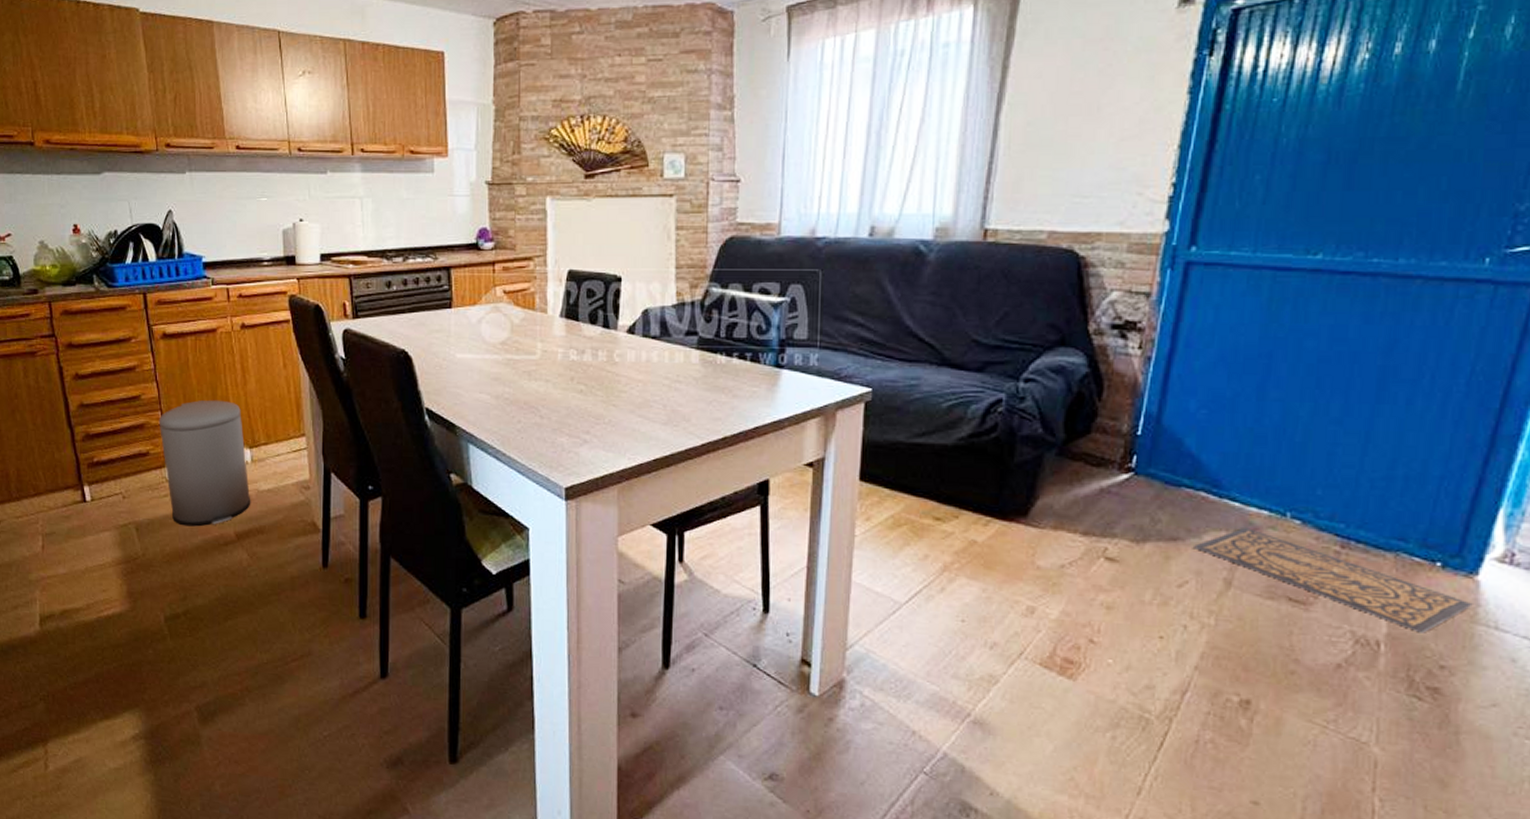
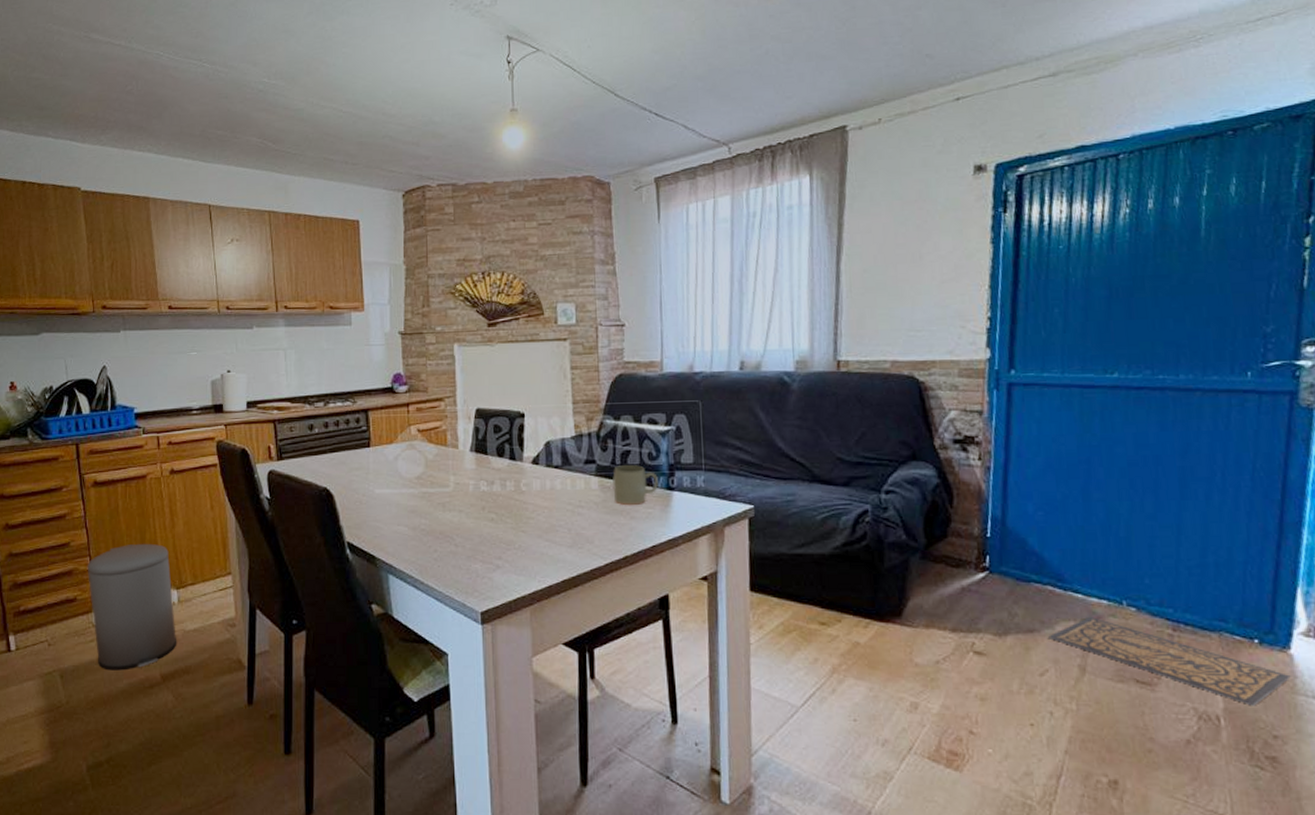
mug: none [715,339,766,383] -> present [612,465,658,506]

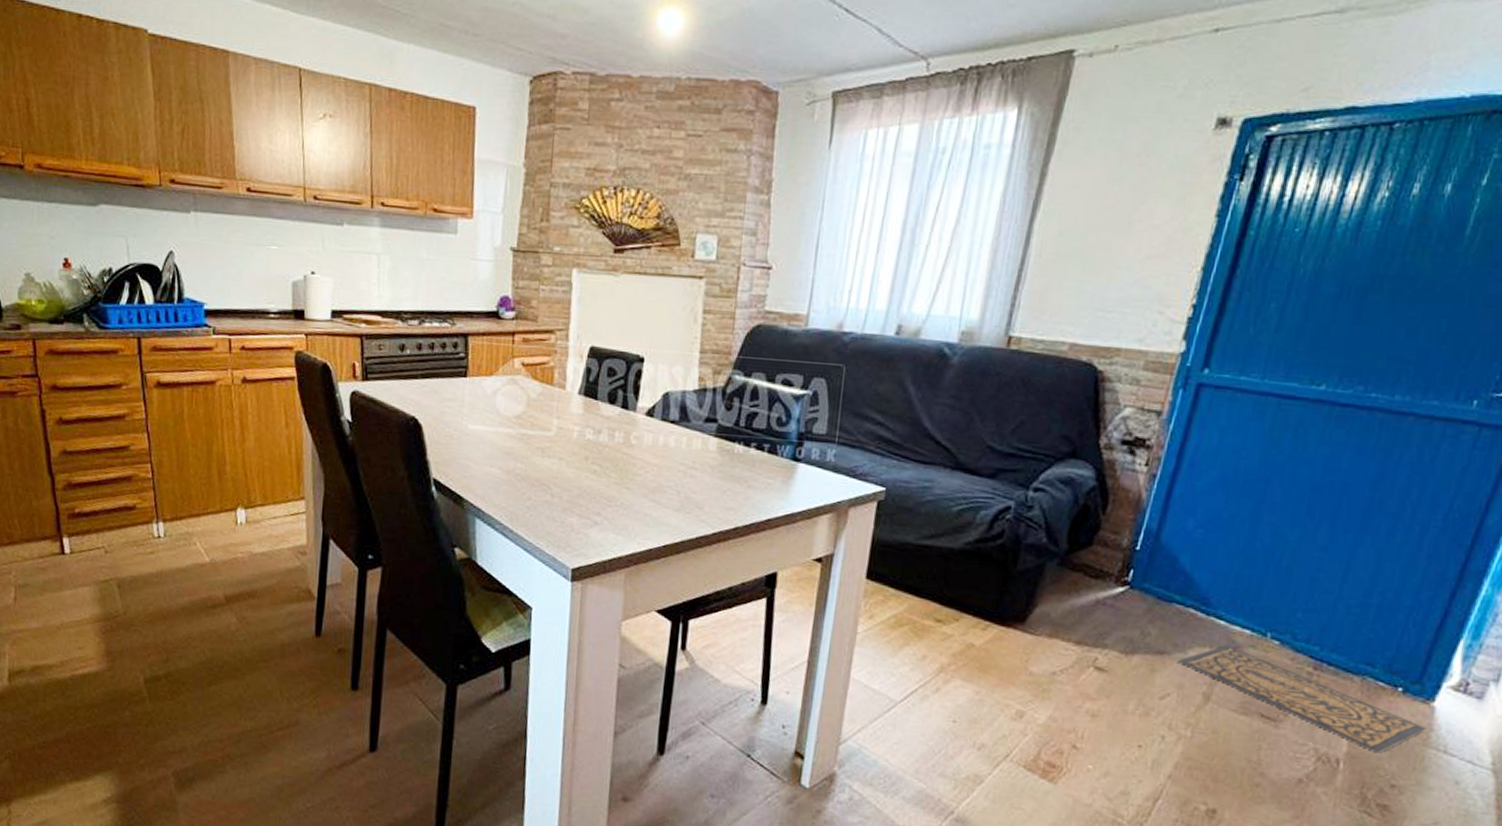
pedal bin: present [87,543,177,671] -> none [147,455,243,587]
mug: present [612,465,658,506] -> none [732,428,784,474]

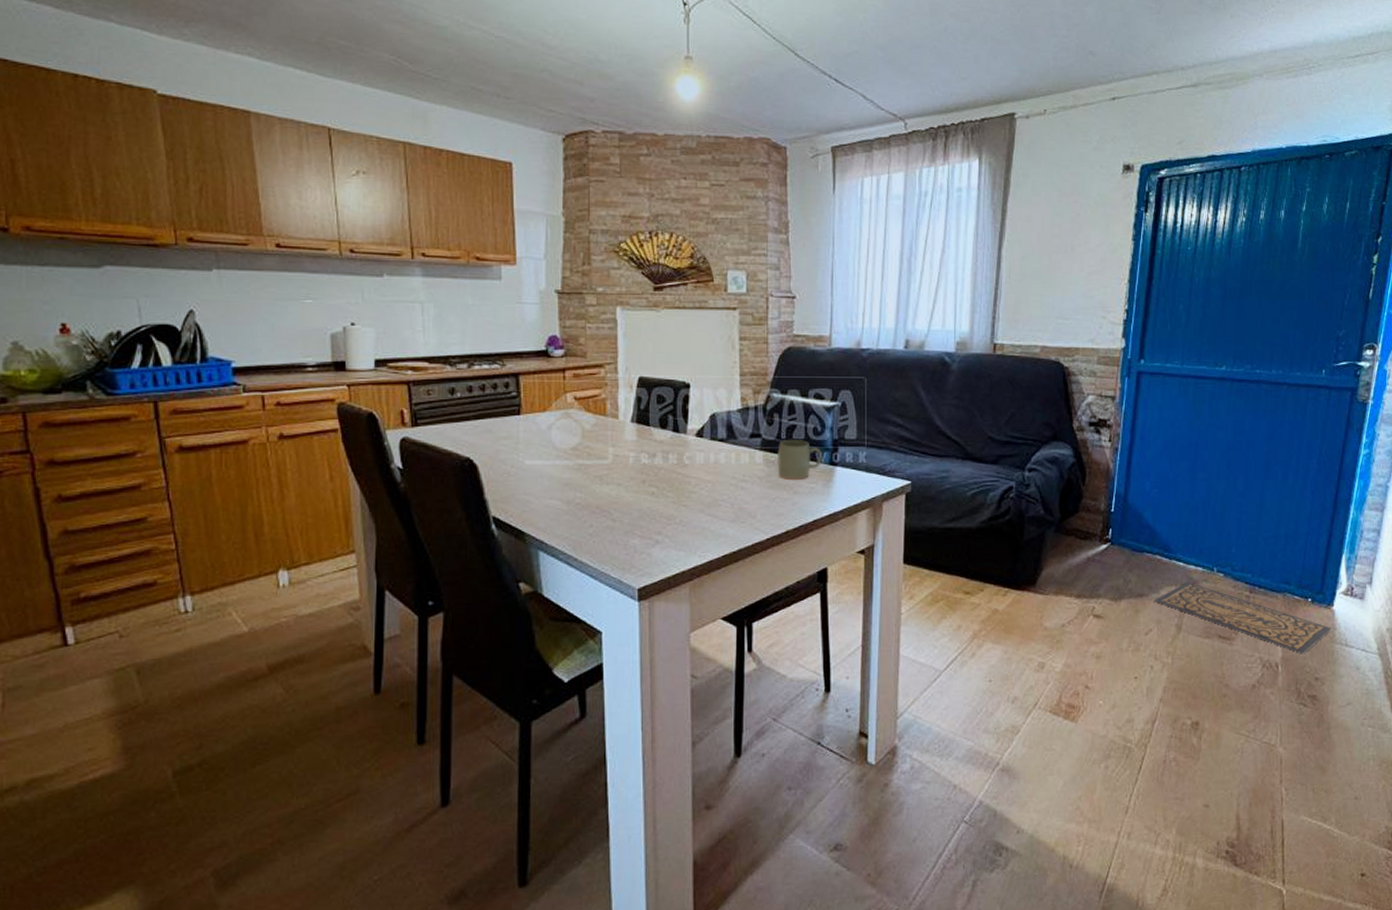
mug: none [732,428,784,474] -> present [777,440,822,481]

